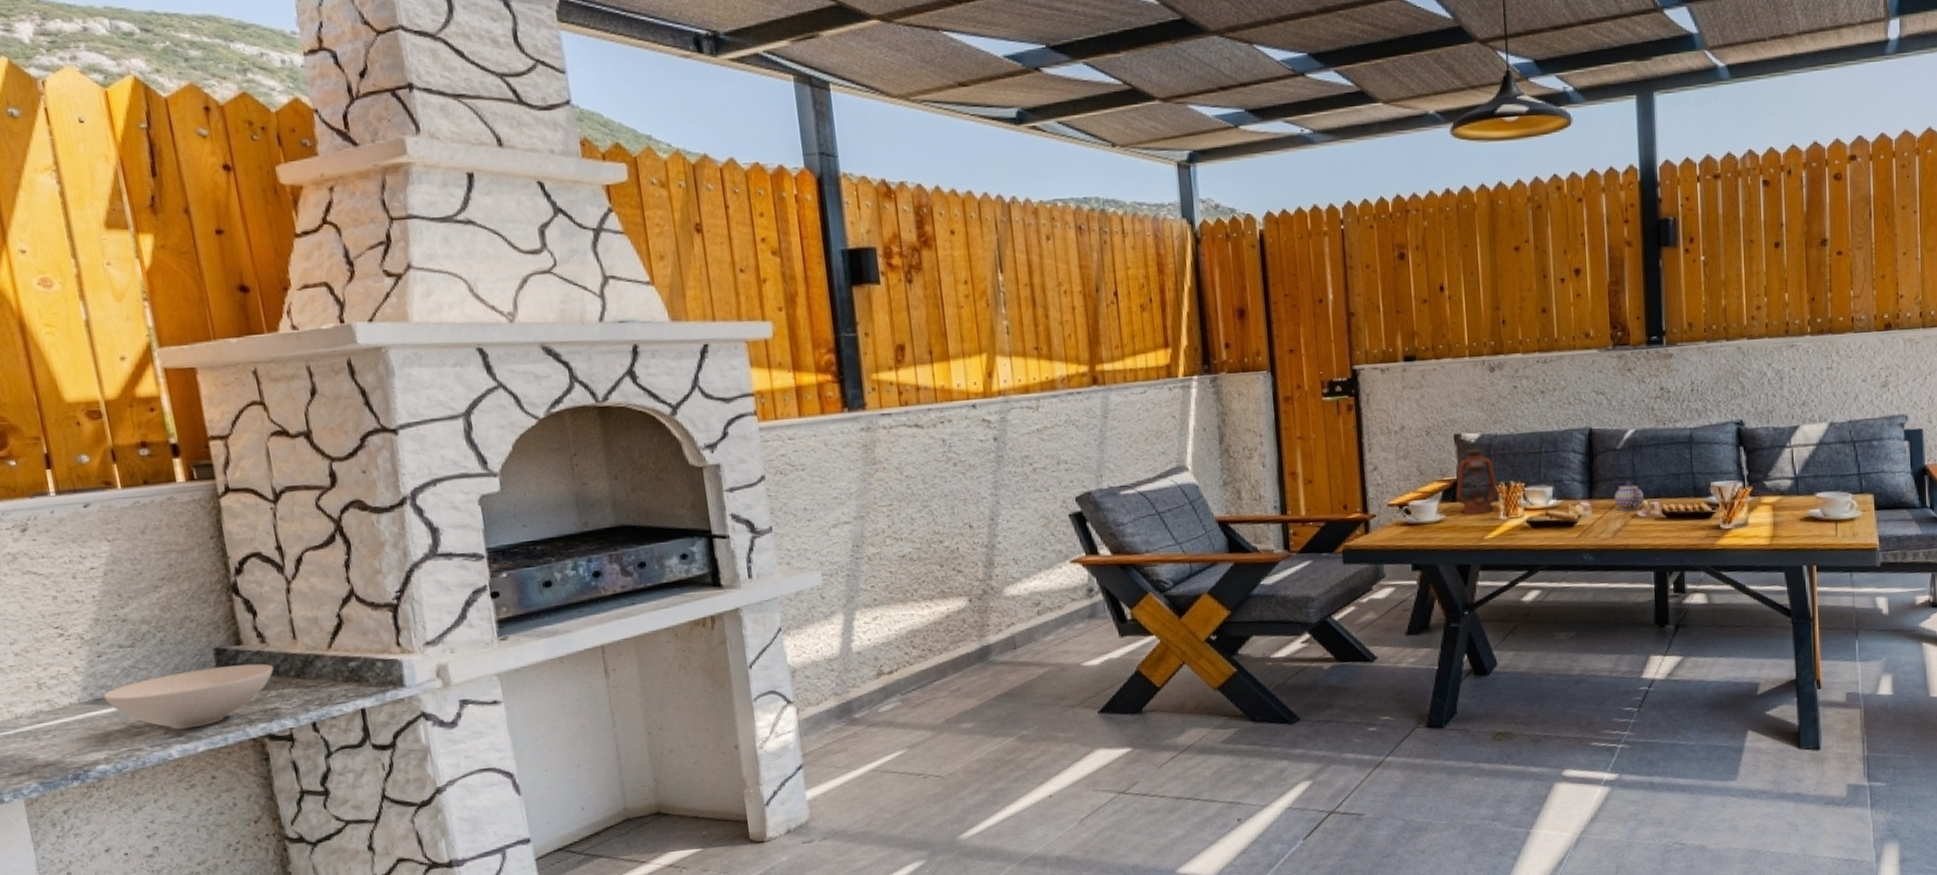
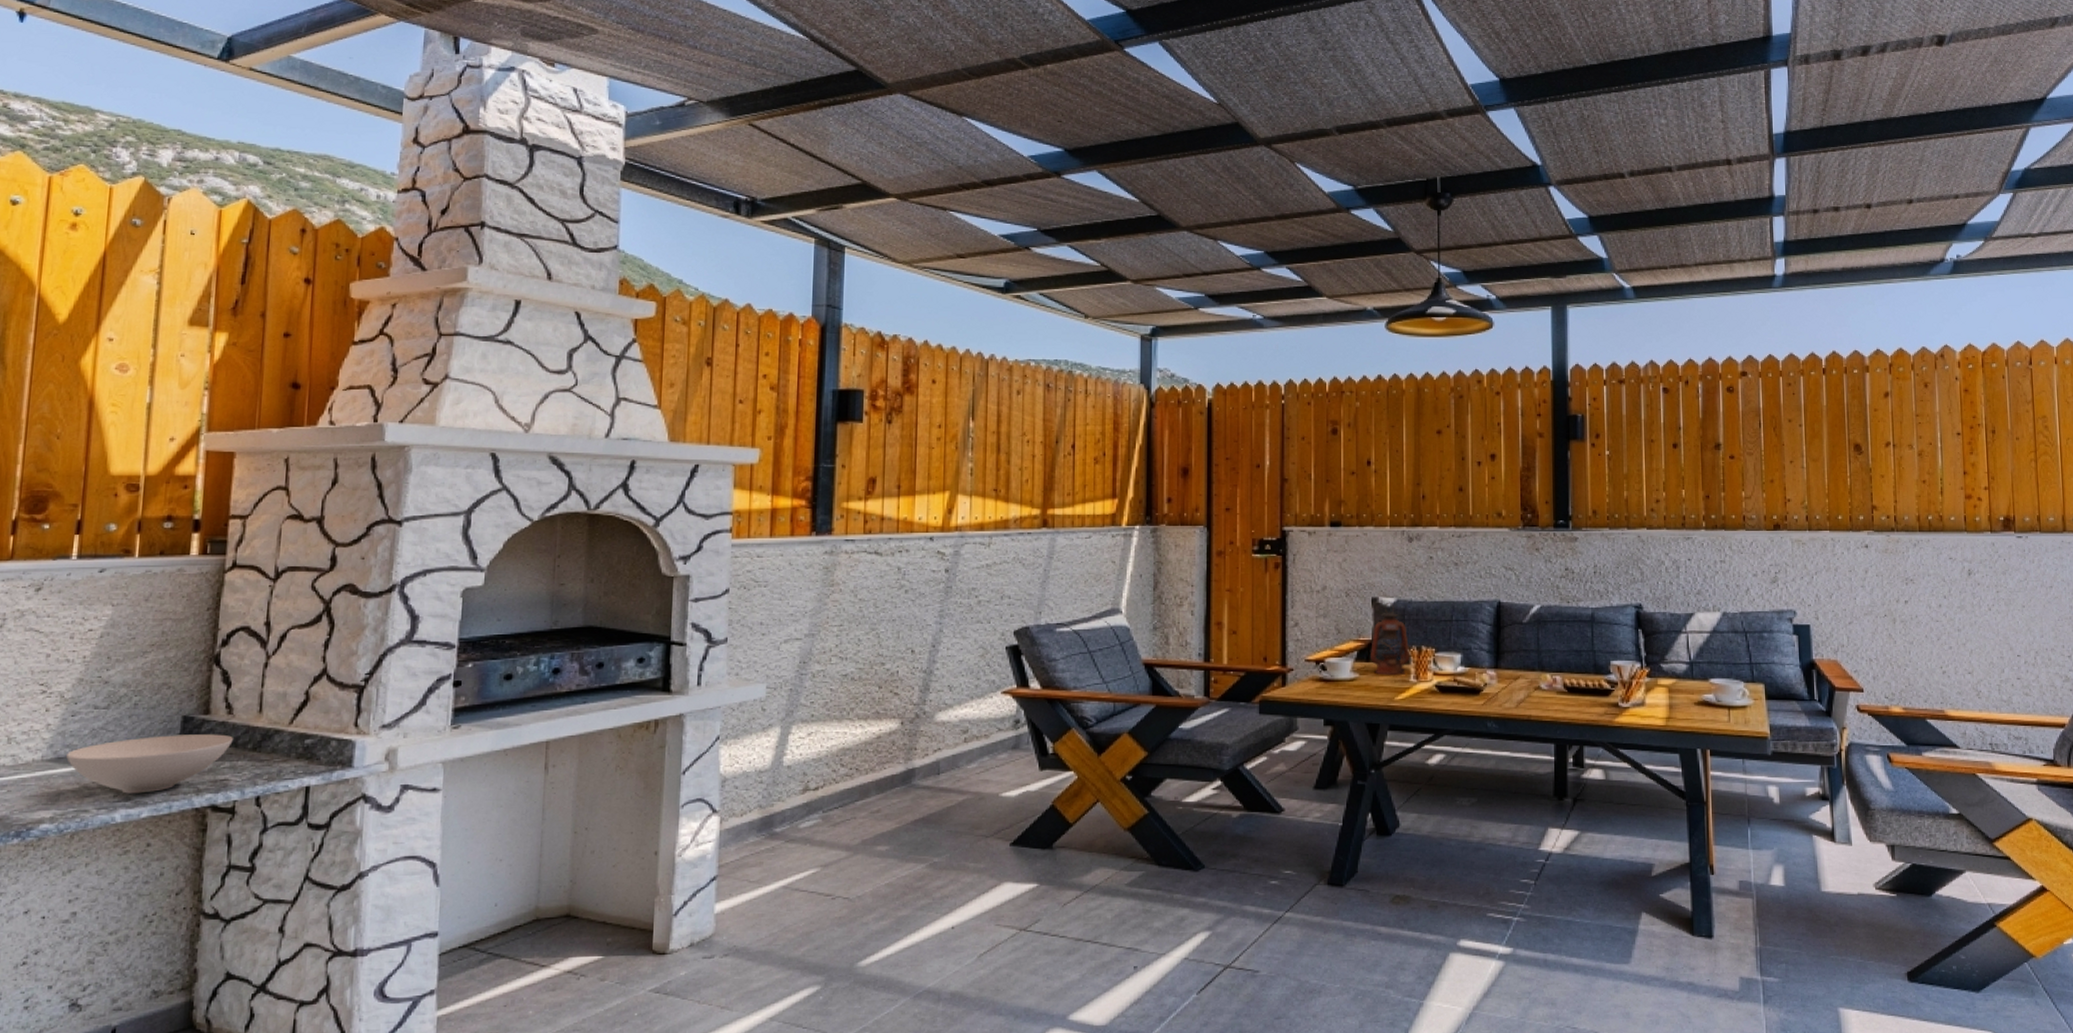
teapot: present [1614,481,1645,512] -> none [1518,654,1548,683]

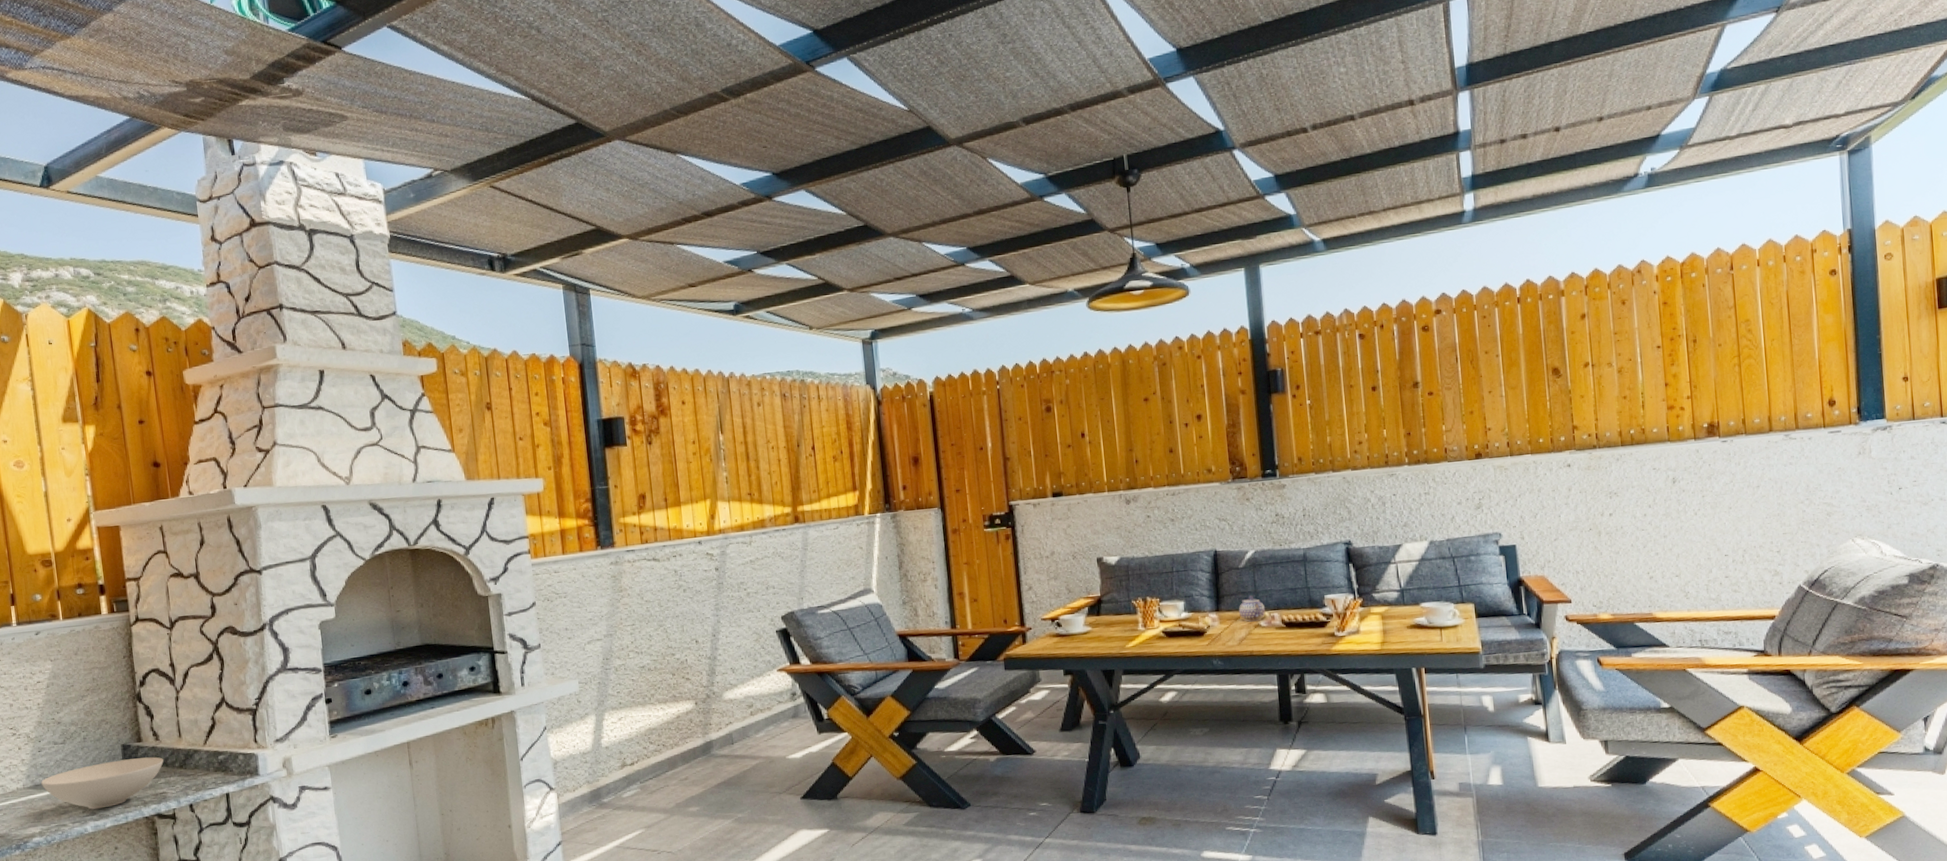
lantern: present [1369,602,1410,677] -> none [1099,560,1137,628]
teapot: none [1518,654,1548,683] -> present [1238,595,1266,622]

